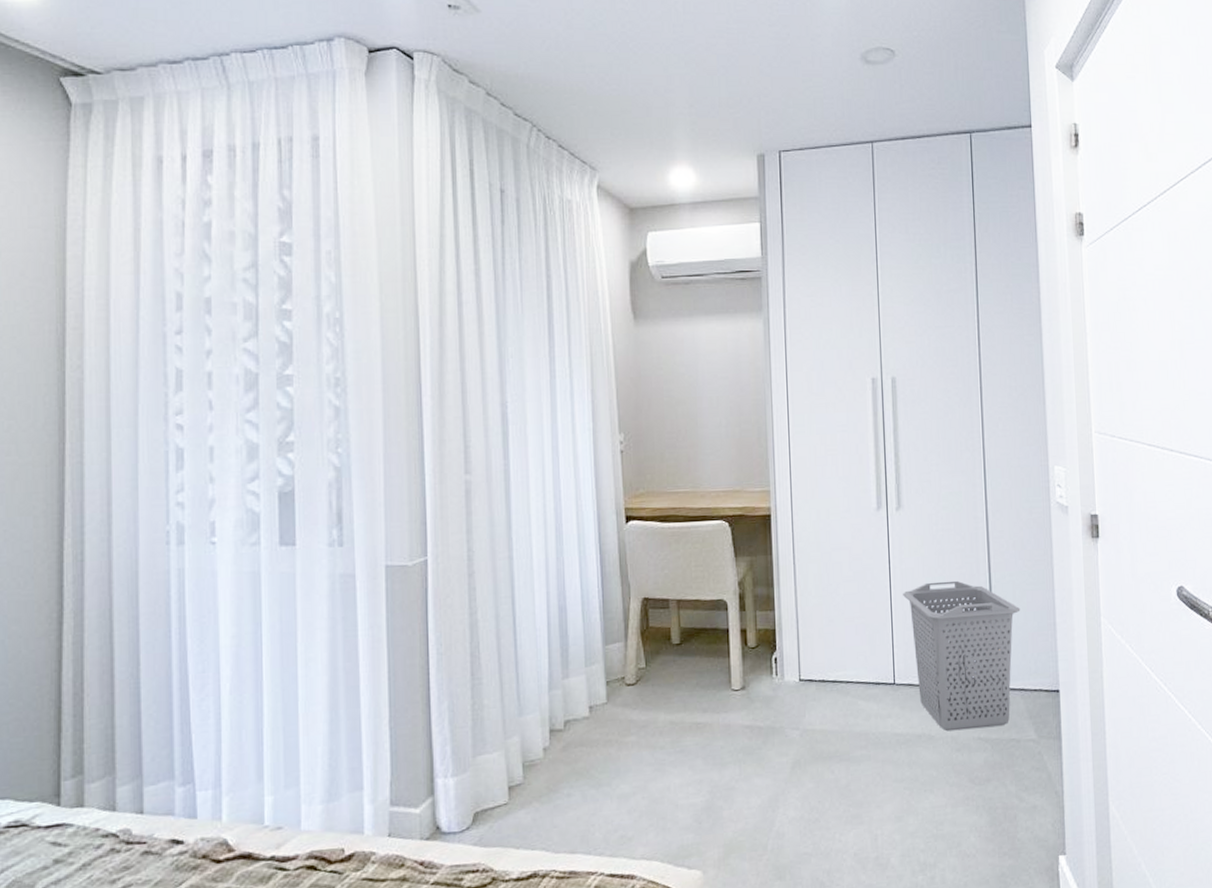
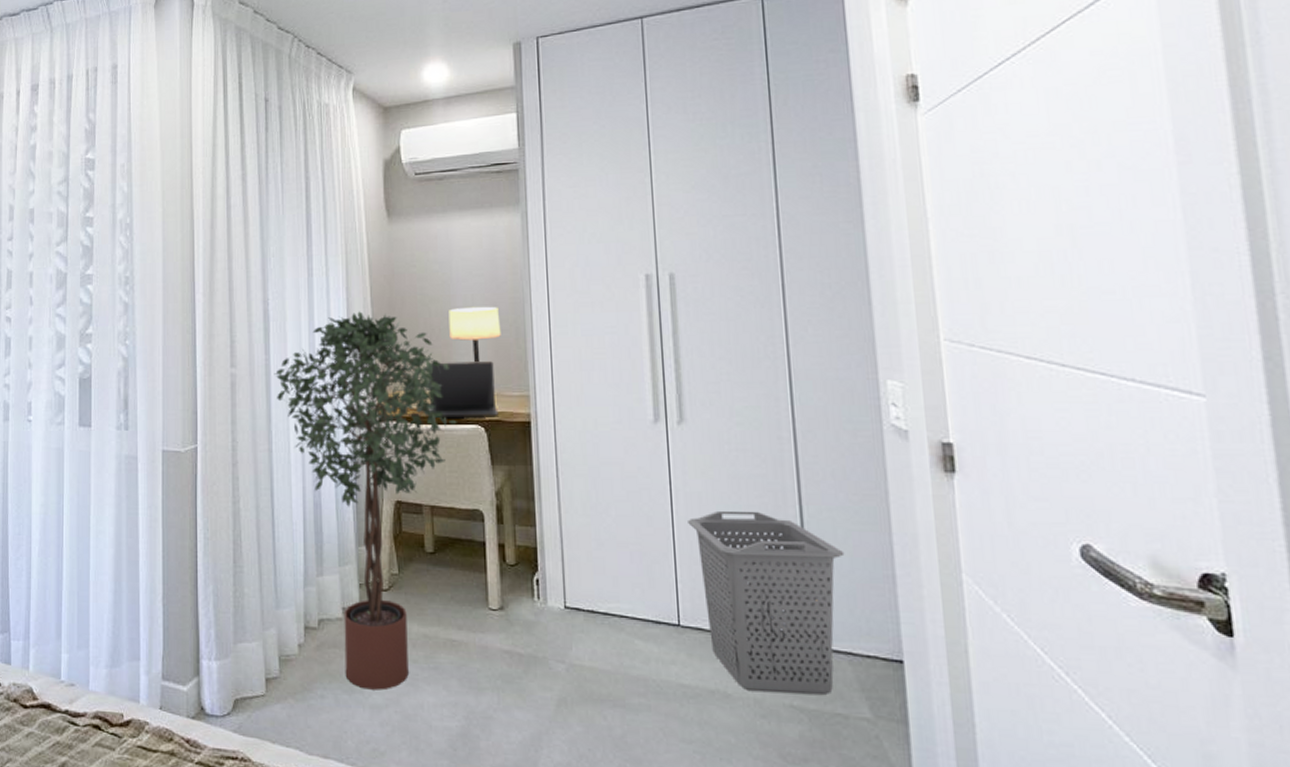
potted tree: none [514,413,703,781] -> present [274,311,457,690]
laptop computer: none [675,460,742,516] -> present [428,361,499,418]
table lamp: none [695,407,744,462] -> present [448,306,501,363]

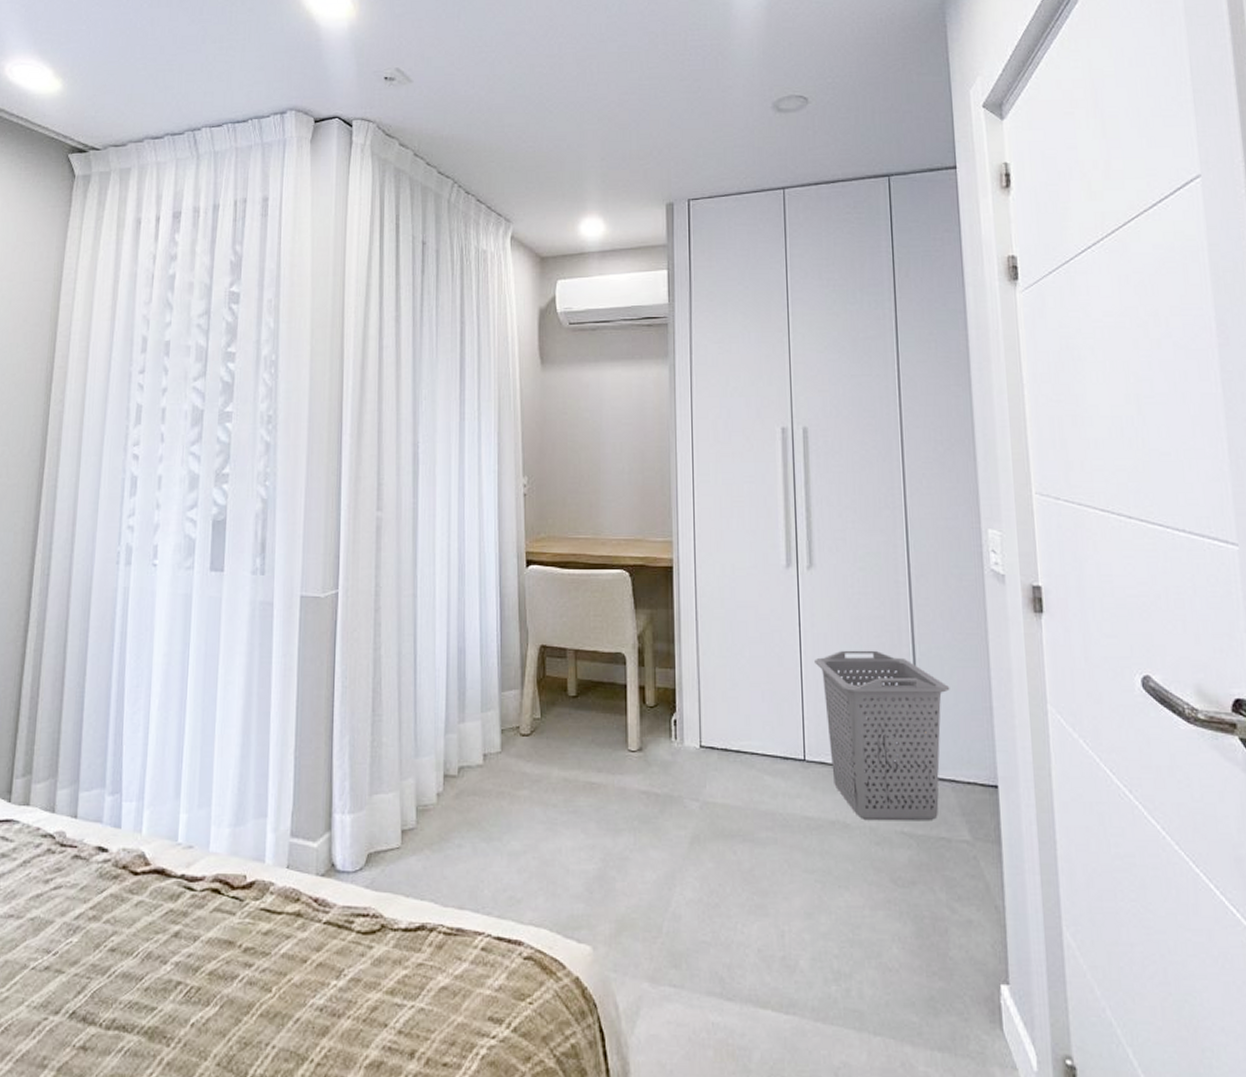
potted tree: present [274,311,457,690] -> none [421,456,603,837]
laptop computer: present [428,361,499,418] -> none [576,508,643,562]
table lamp: present [448,306,501,363] -> none [598,454,647,509]

